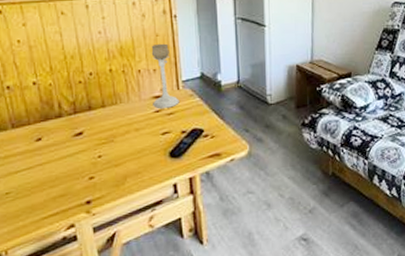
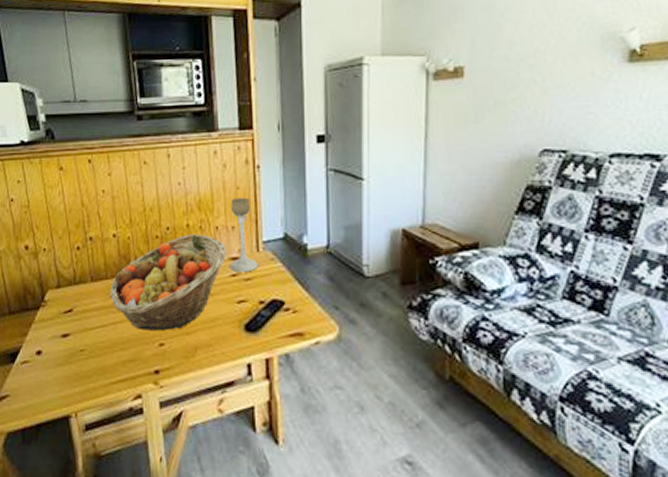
fruit basket: none [35,77,150,168] -> present [111,234,227,331]

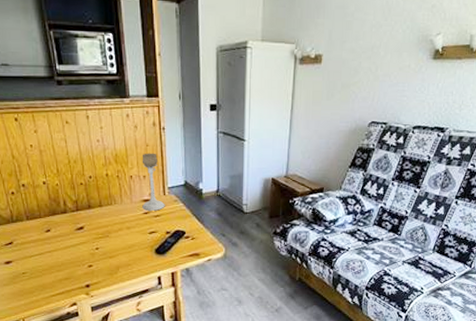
fruit basket: present [111,234,227,331] -> none [45,181,140,256]

